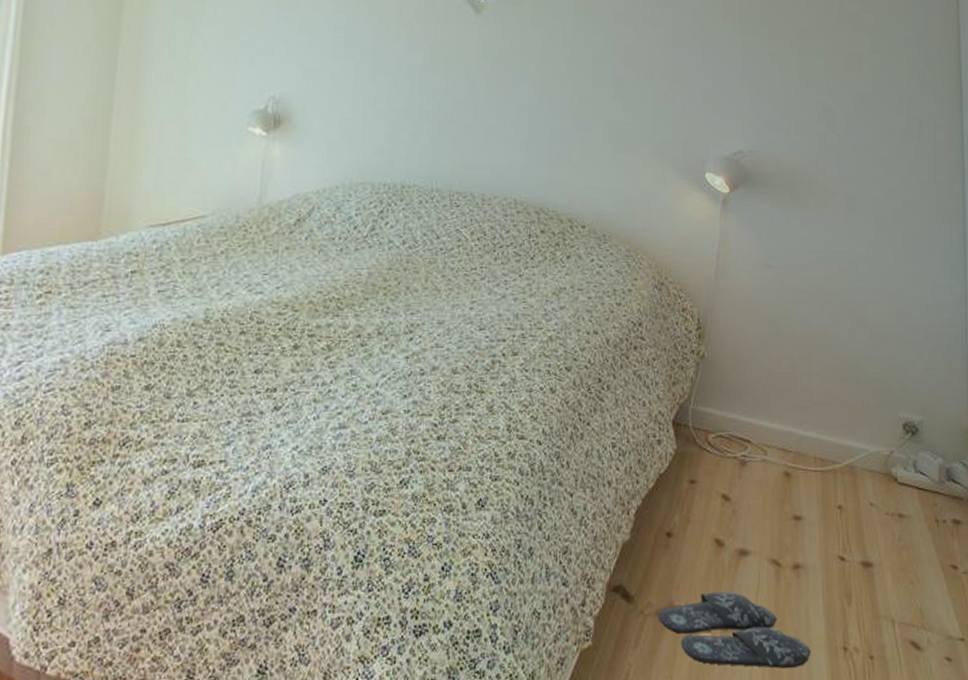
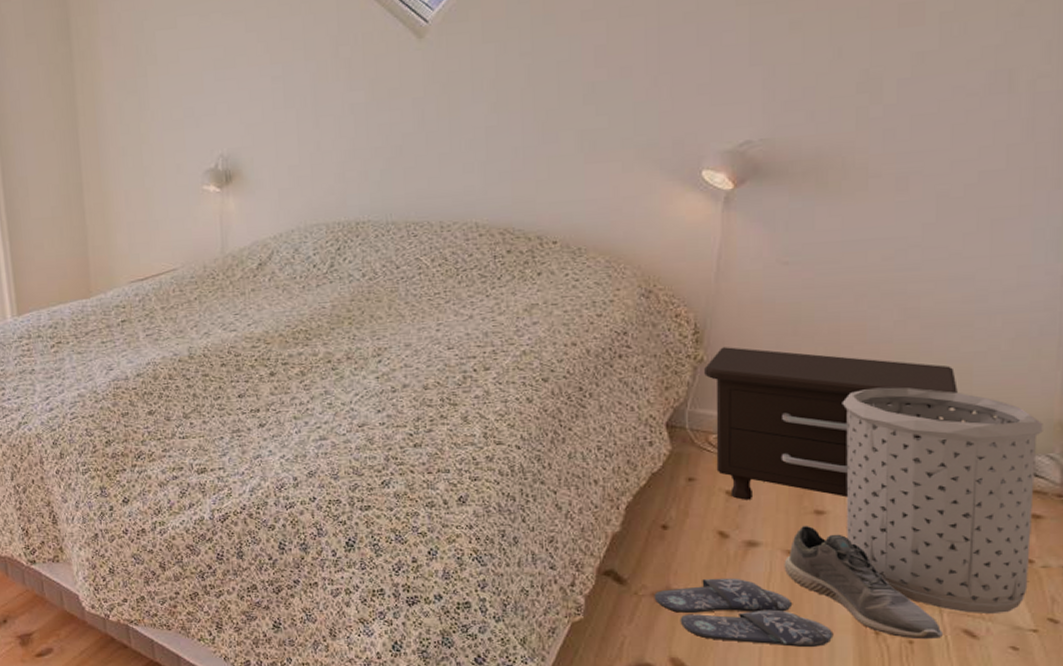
nightstand: none [705,344,896,505] -> present [704,347,958,500]
athletic shoe: none [769,531,895,654] -> present [784,525,942,640]
laundry basket: none [813,391,957,624] -> present [842,387,1043,615]

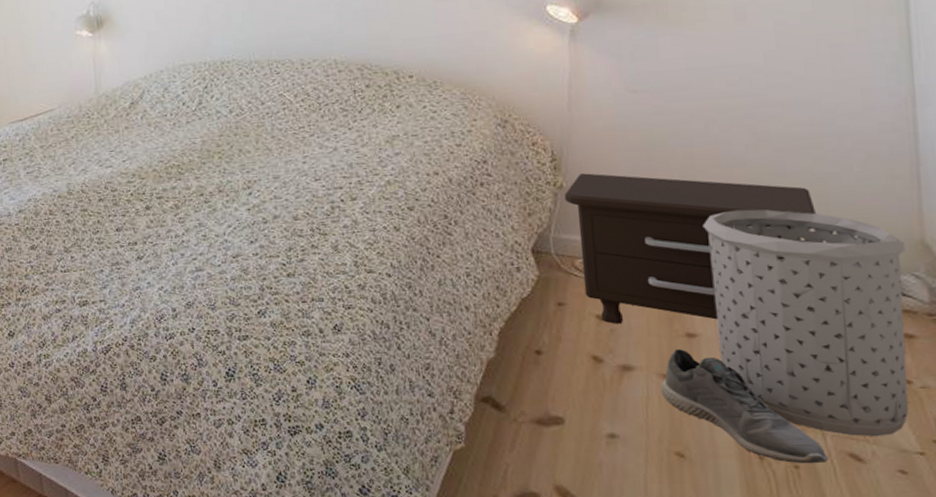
slippers: present [654,578,834,648] -> none [533,403,718,474]

